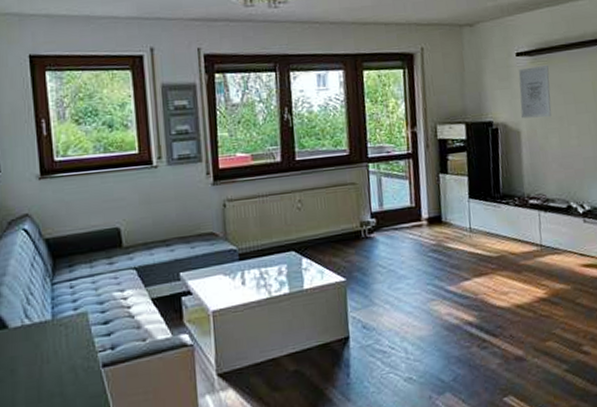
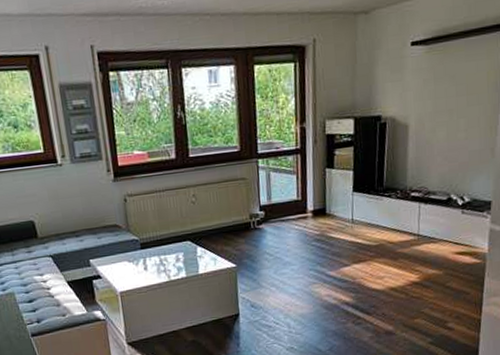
wall art: present [519,66,552,119] -> none [410,55,444,112]

